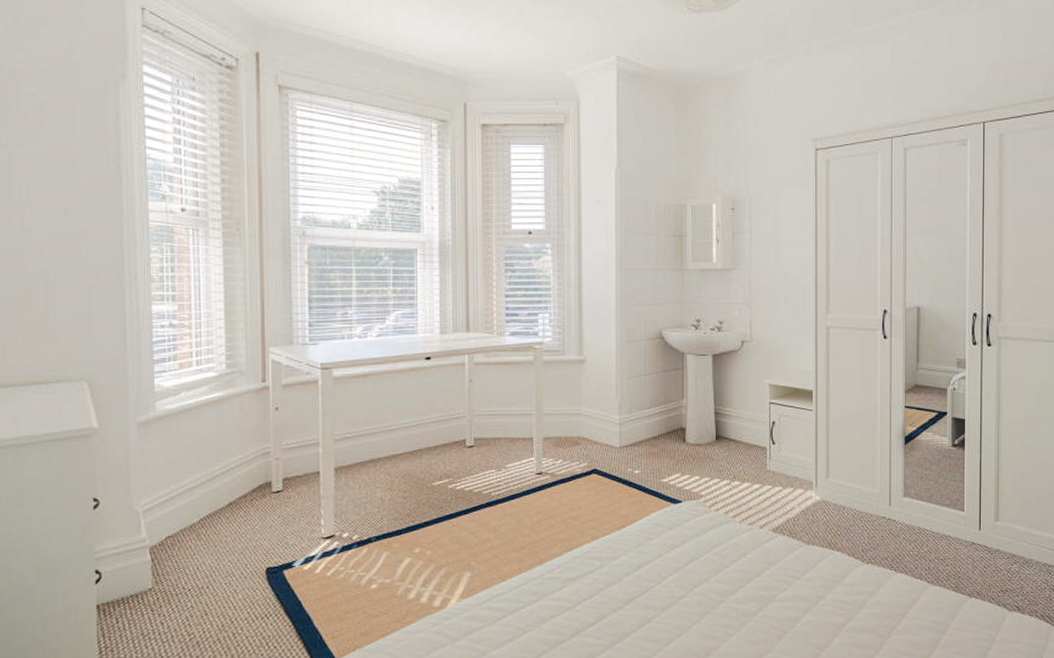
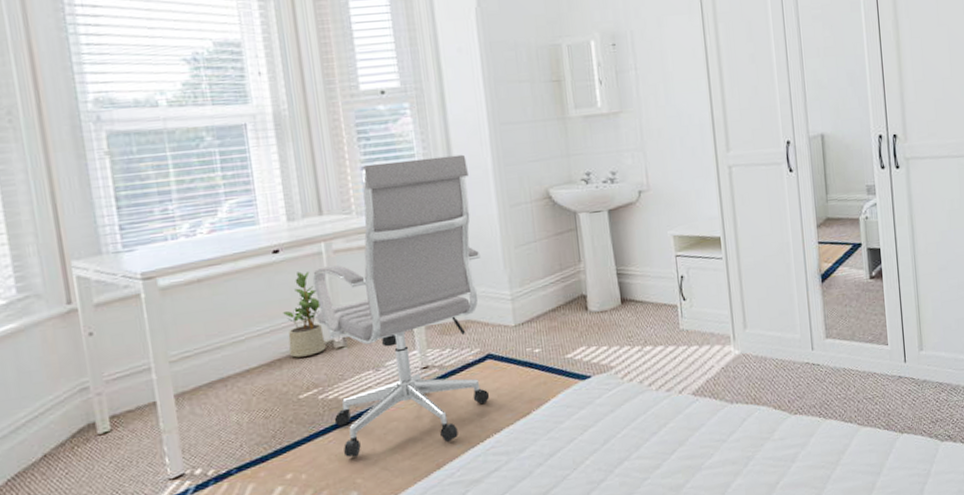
potted plant: none [428,377,459,450] -> present [283,271,326,358]
chair: none [454,292,597,543] -> present [312,154,490,458]

